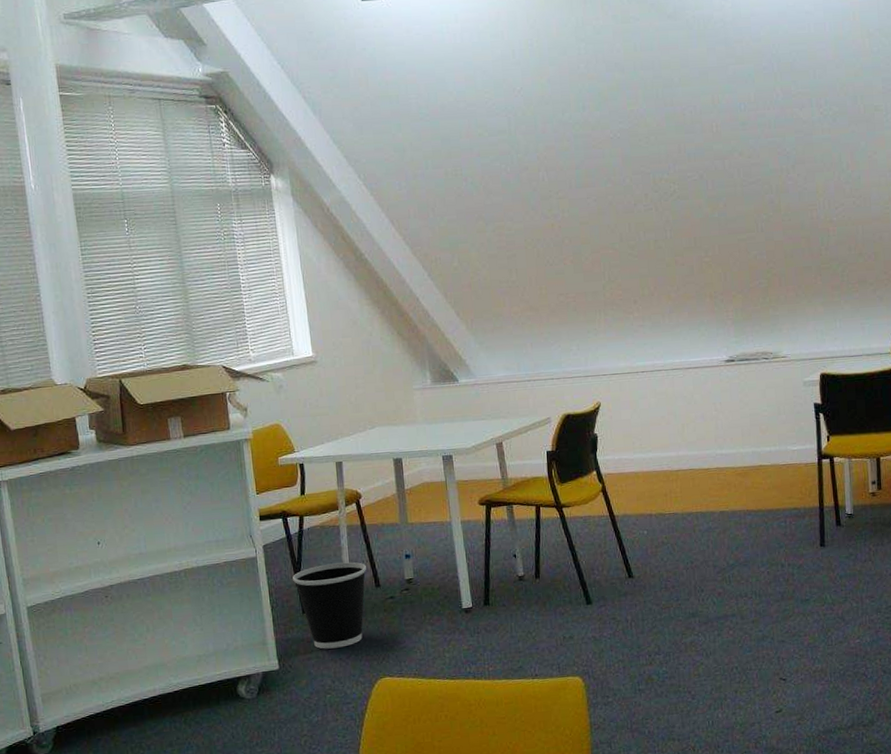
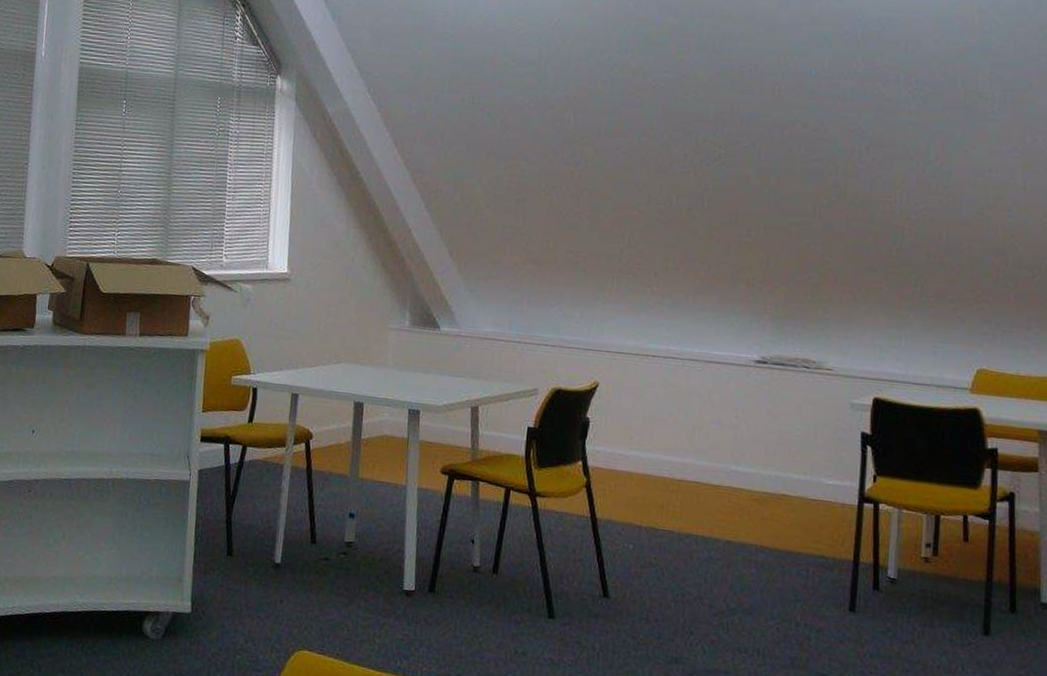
wastebasket: present [293,562,366,649] -> none [223,505,304,605]

